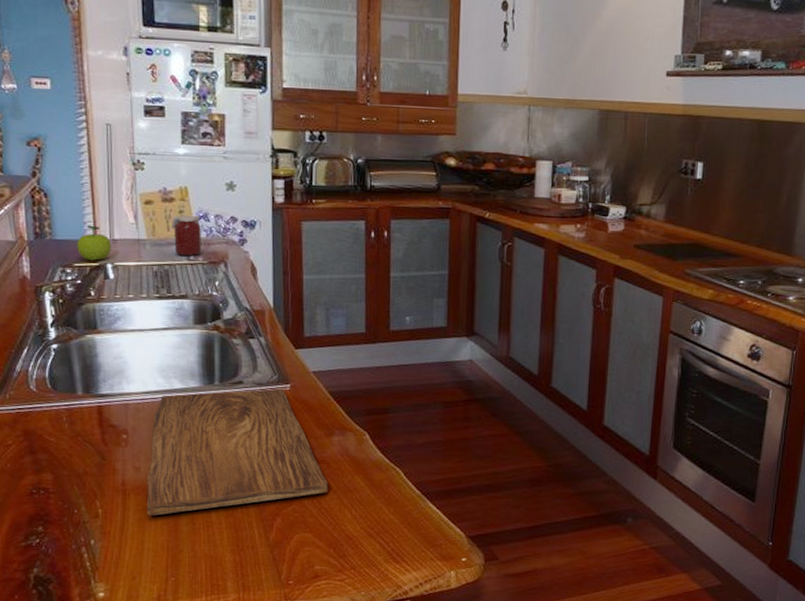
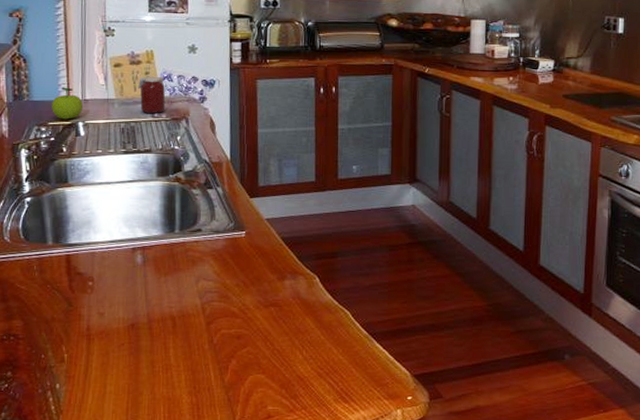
cutting board: present [146,388,329,516] -> none [109,235,281,360]

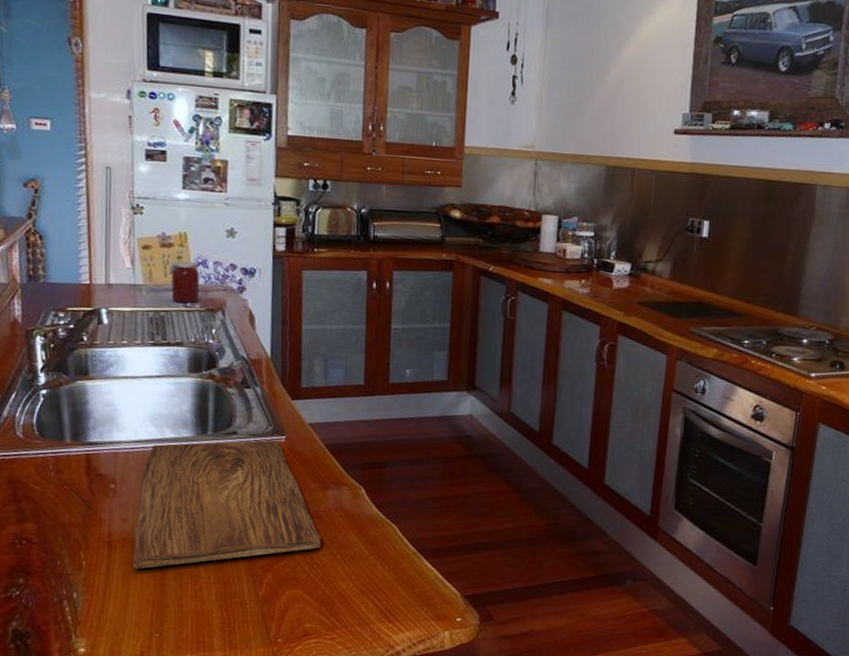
fruit: present [52,87,83,120] -> none [71,269,106,306]
cutting board: none [109,235,281,360] -> present [132,440,322,569]

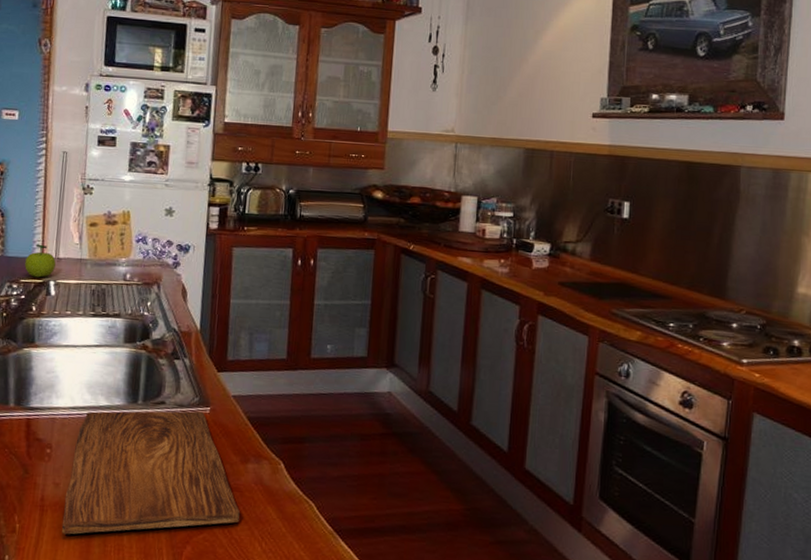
fruit: none [71,269,106,306] -> present [25,244,56,278]
jar: present [169,261,200,303] -> none [112,237,139,277]

